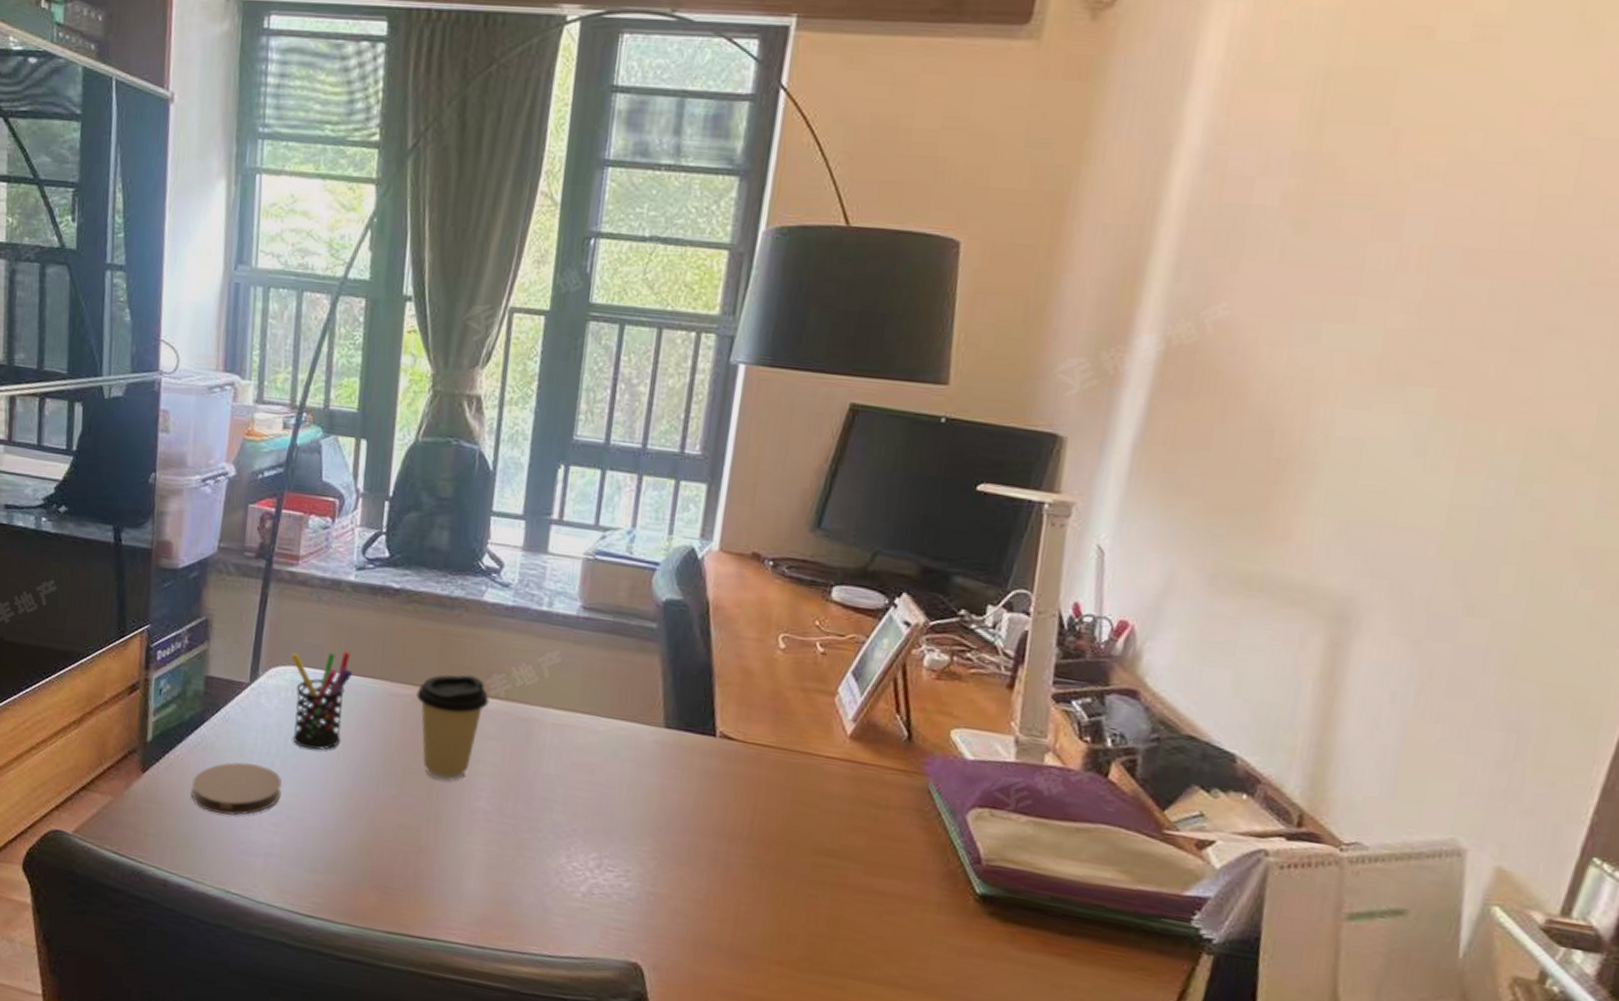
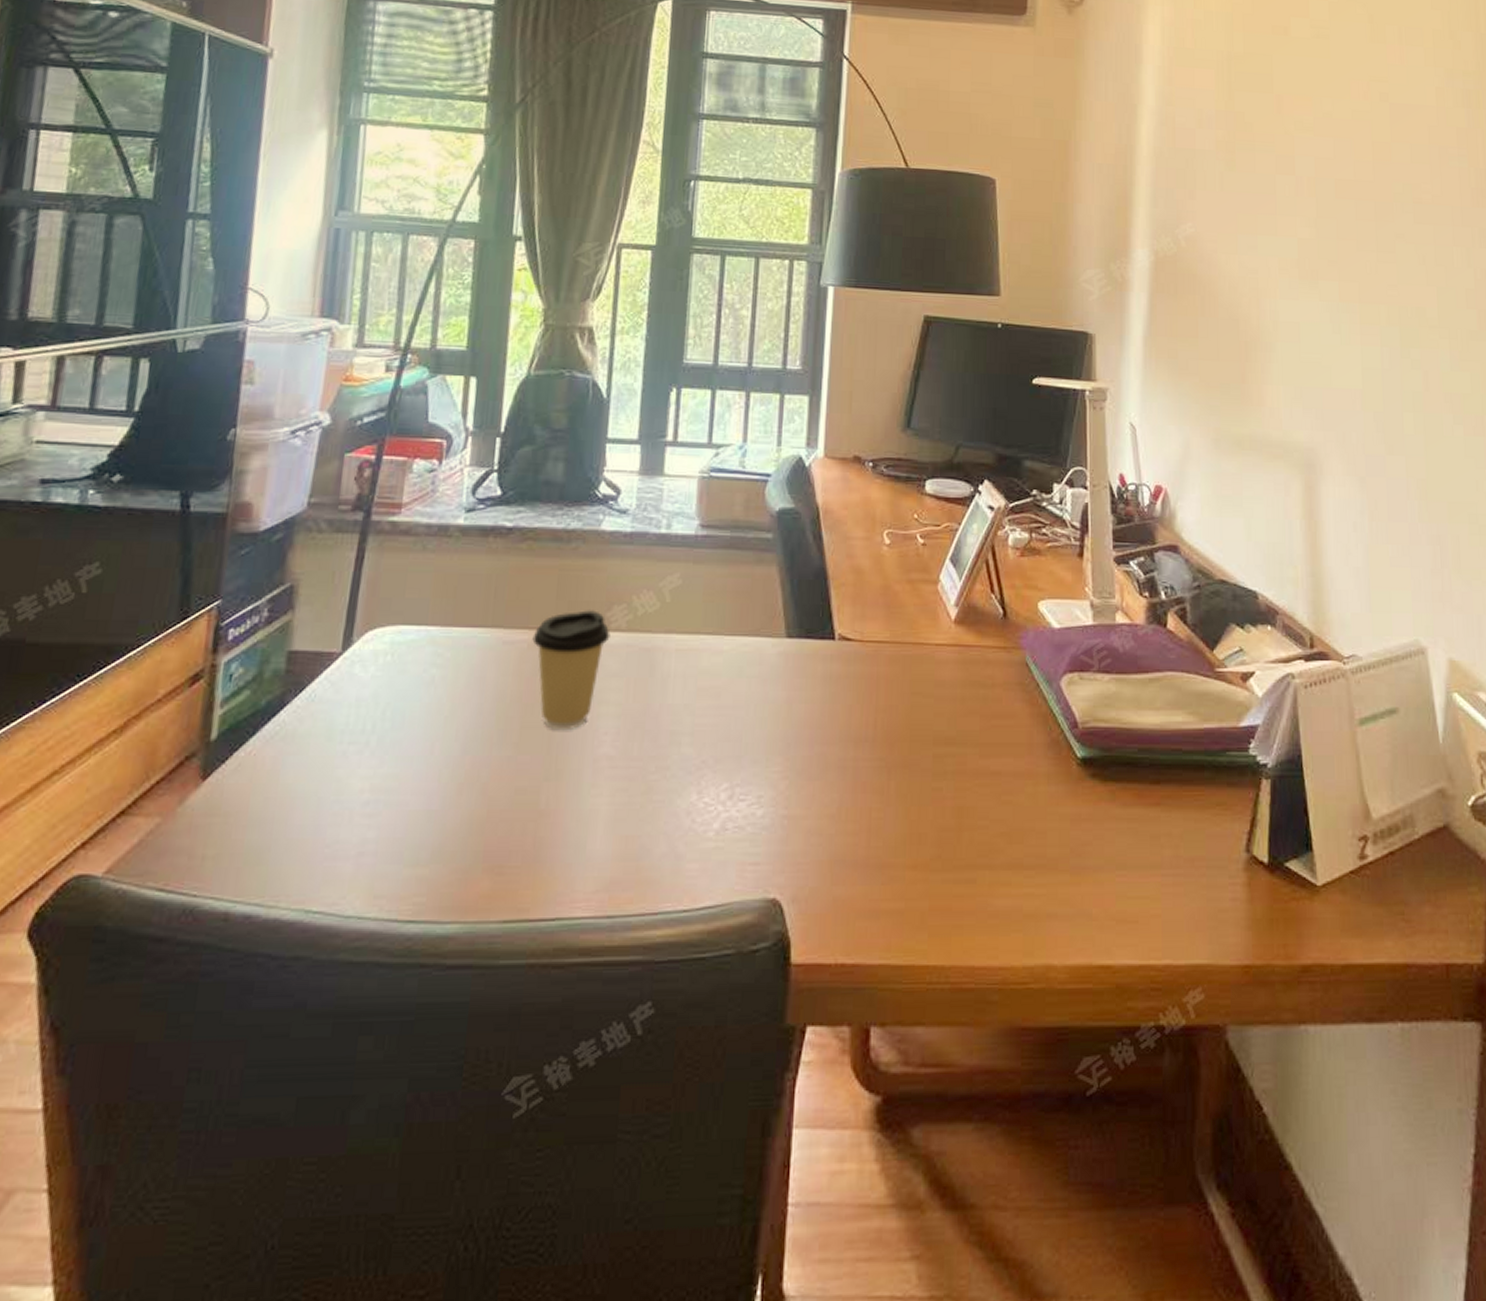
coaster: present [191,762,282,816] -> none [265,745,378,816]
pen holder: present [290,651,352,750] -> none [390,602,461,719]

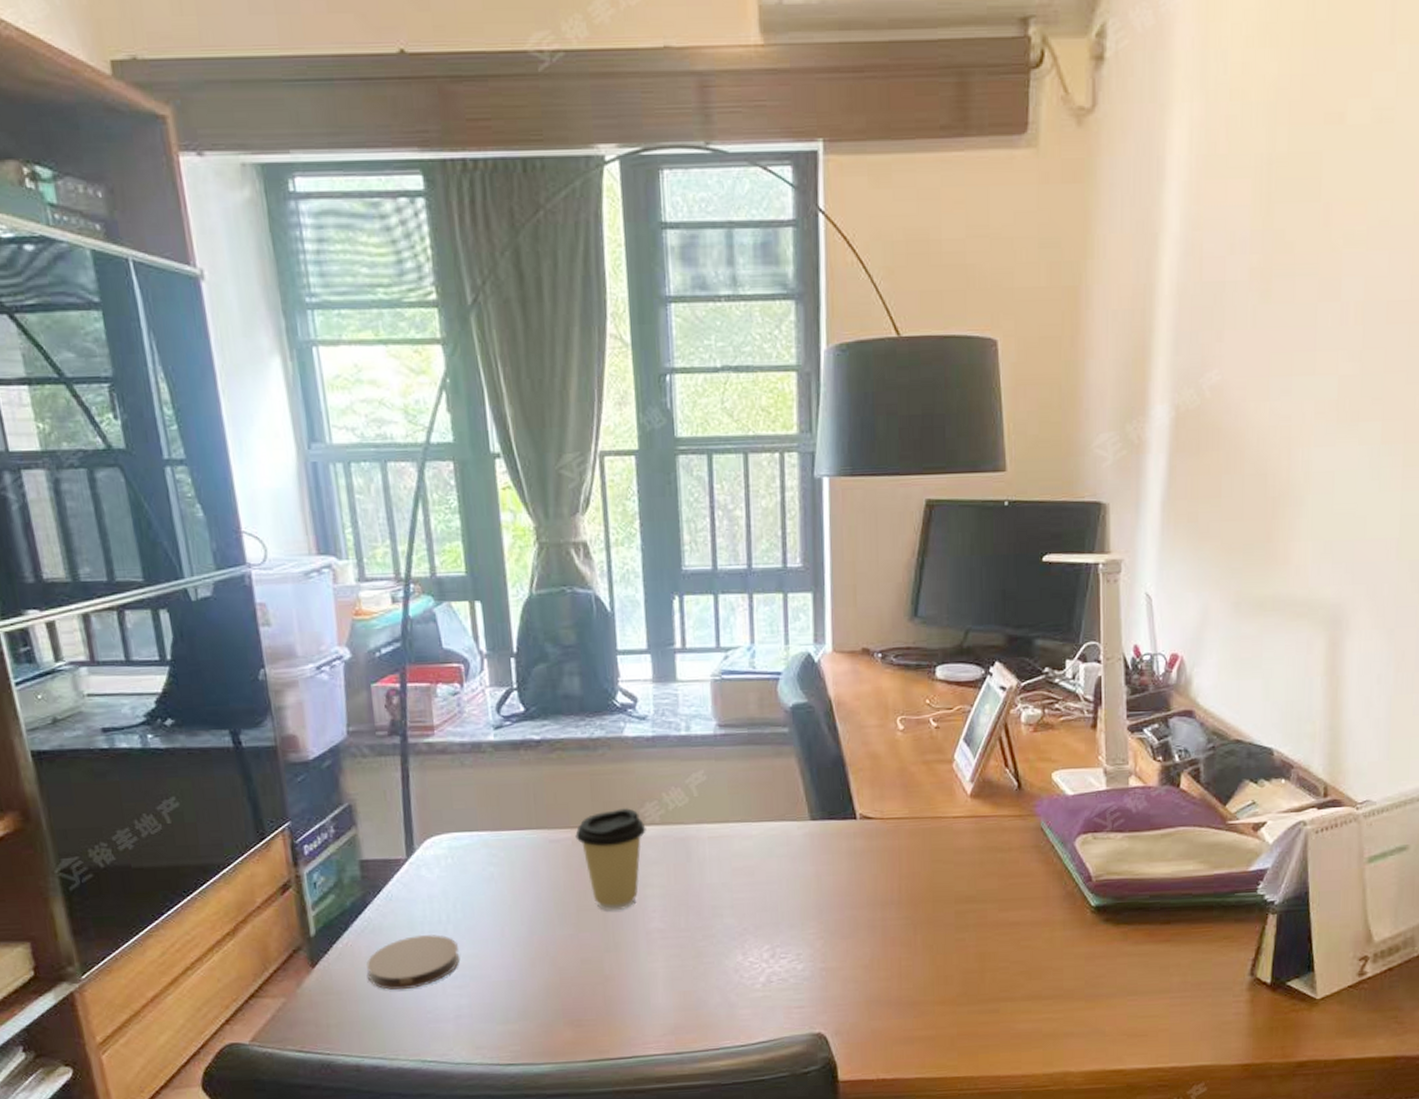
coaster: none [265,745,378,816] -> present [366,934,460,990]

